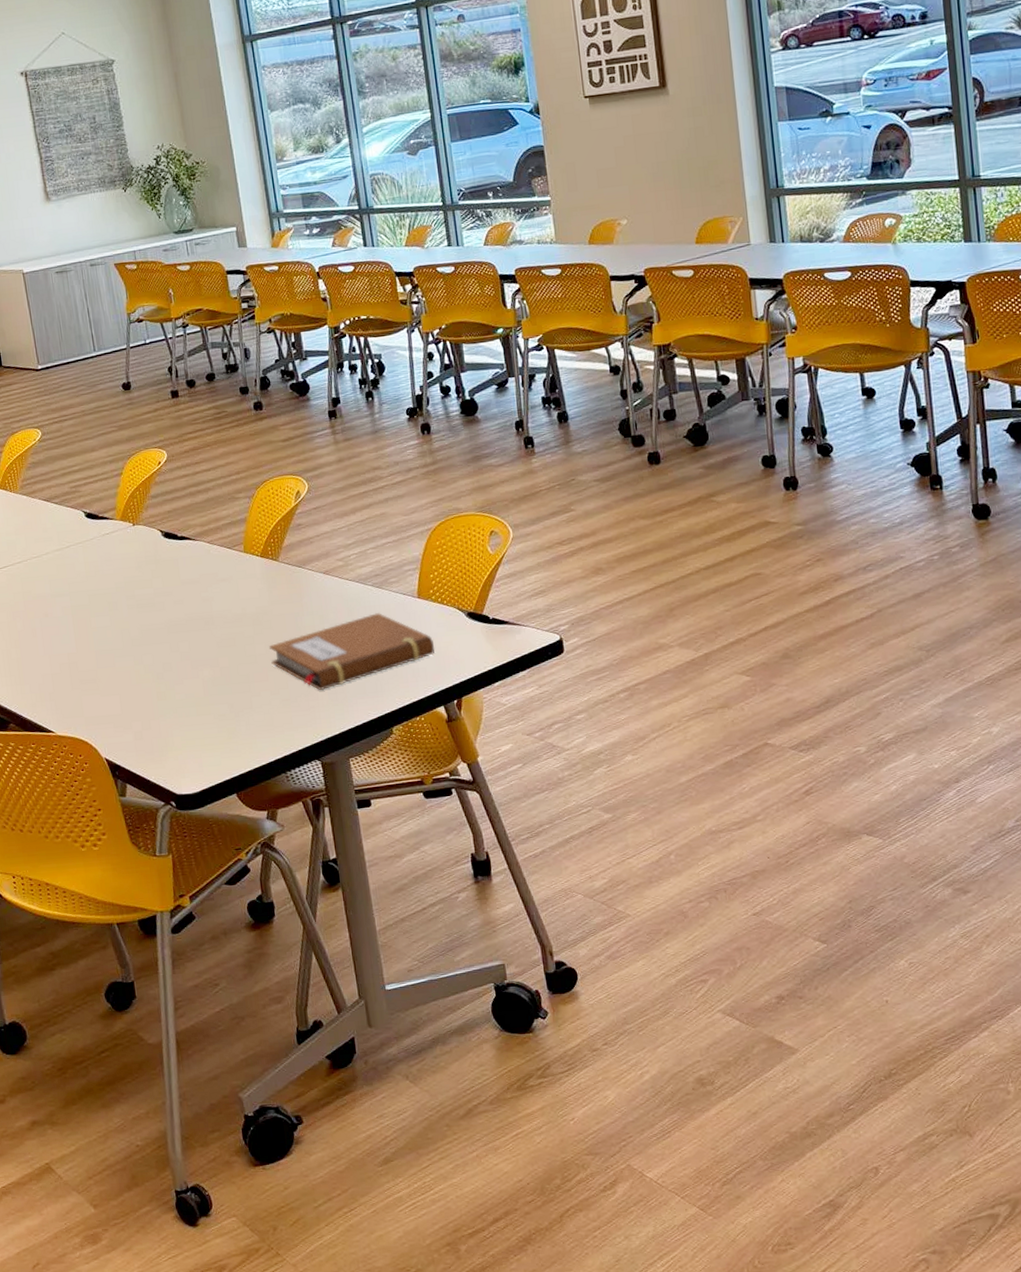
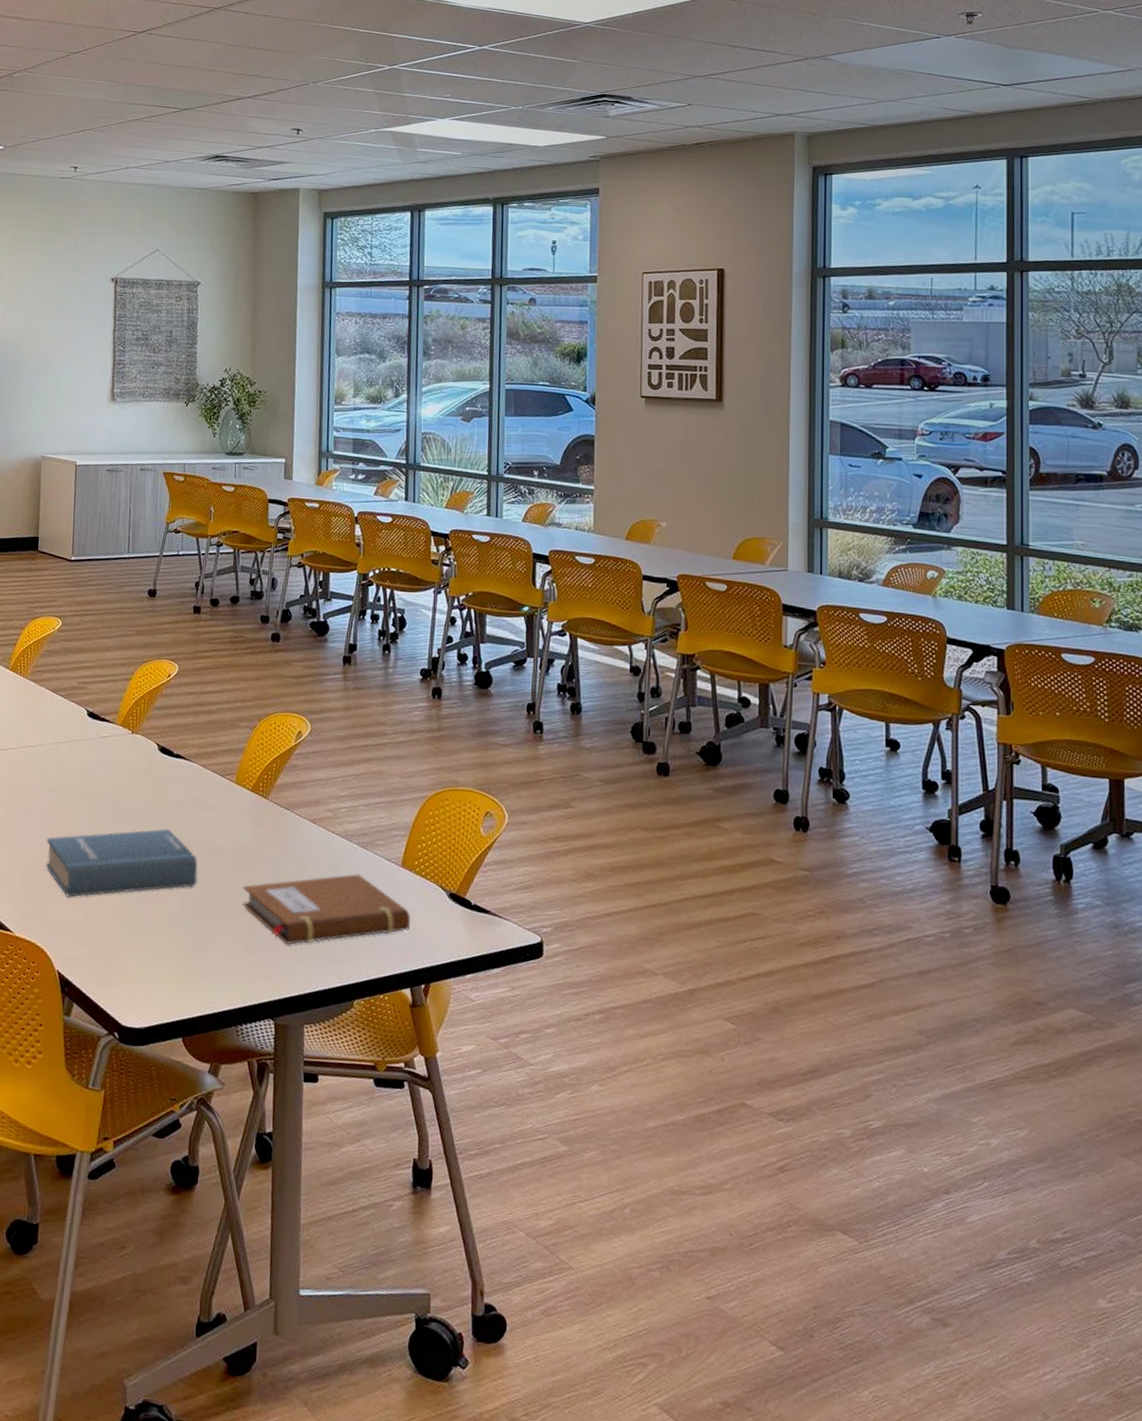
hardback book: none [70,607,224,690] -> present [45,828,198,897]

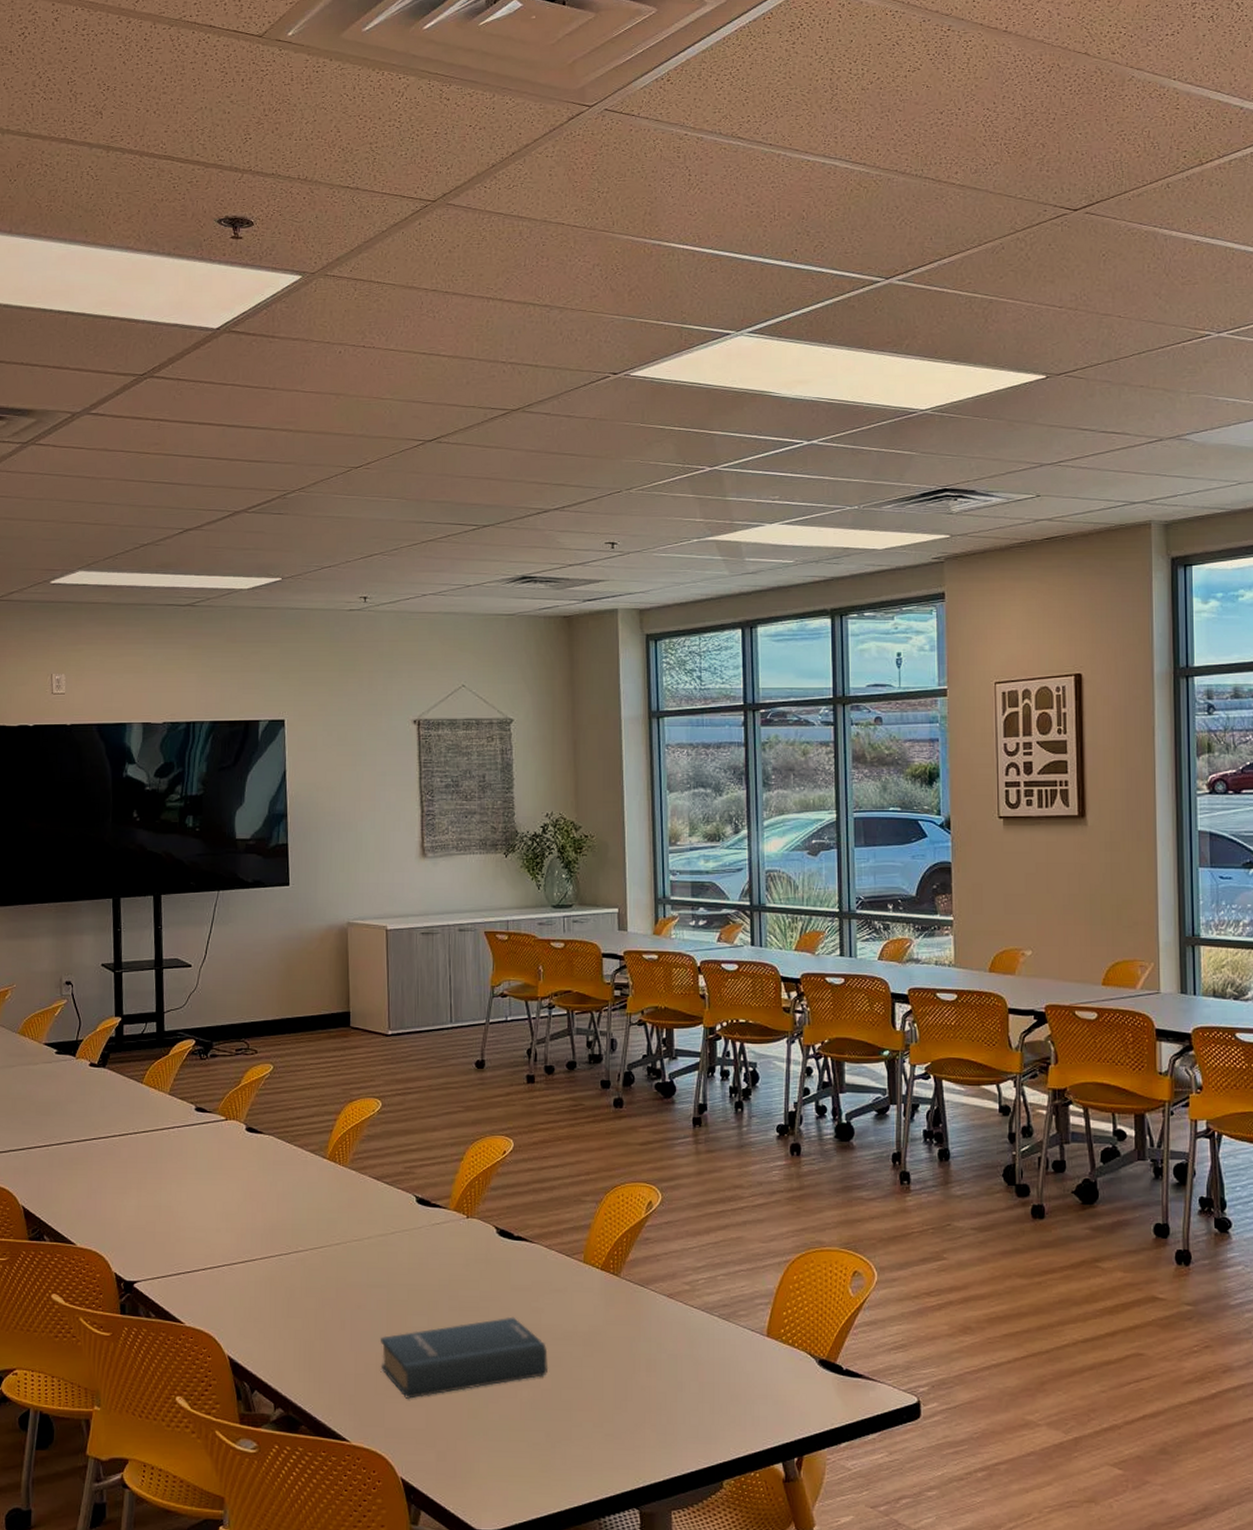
notebook: present [242,874,411,945] -> none [598,1348,780,1428]

